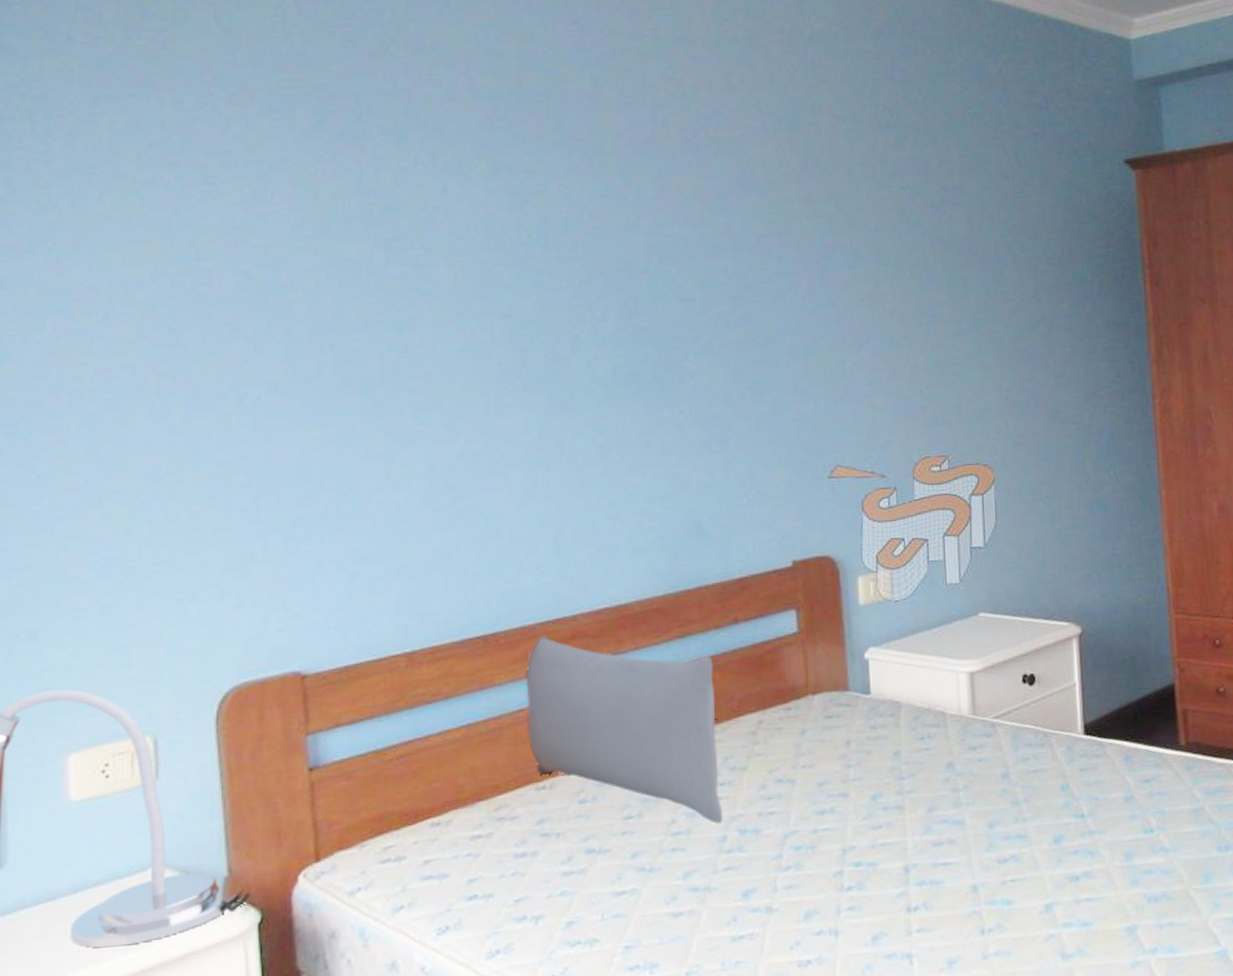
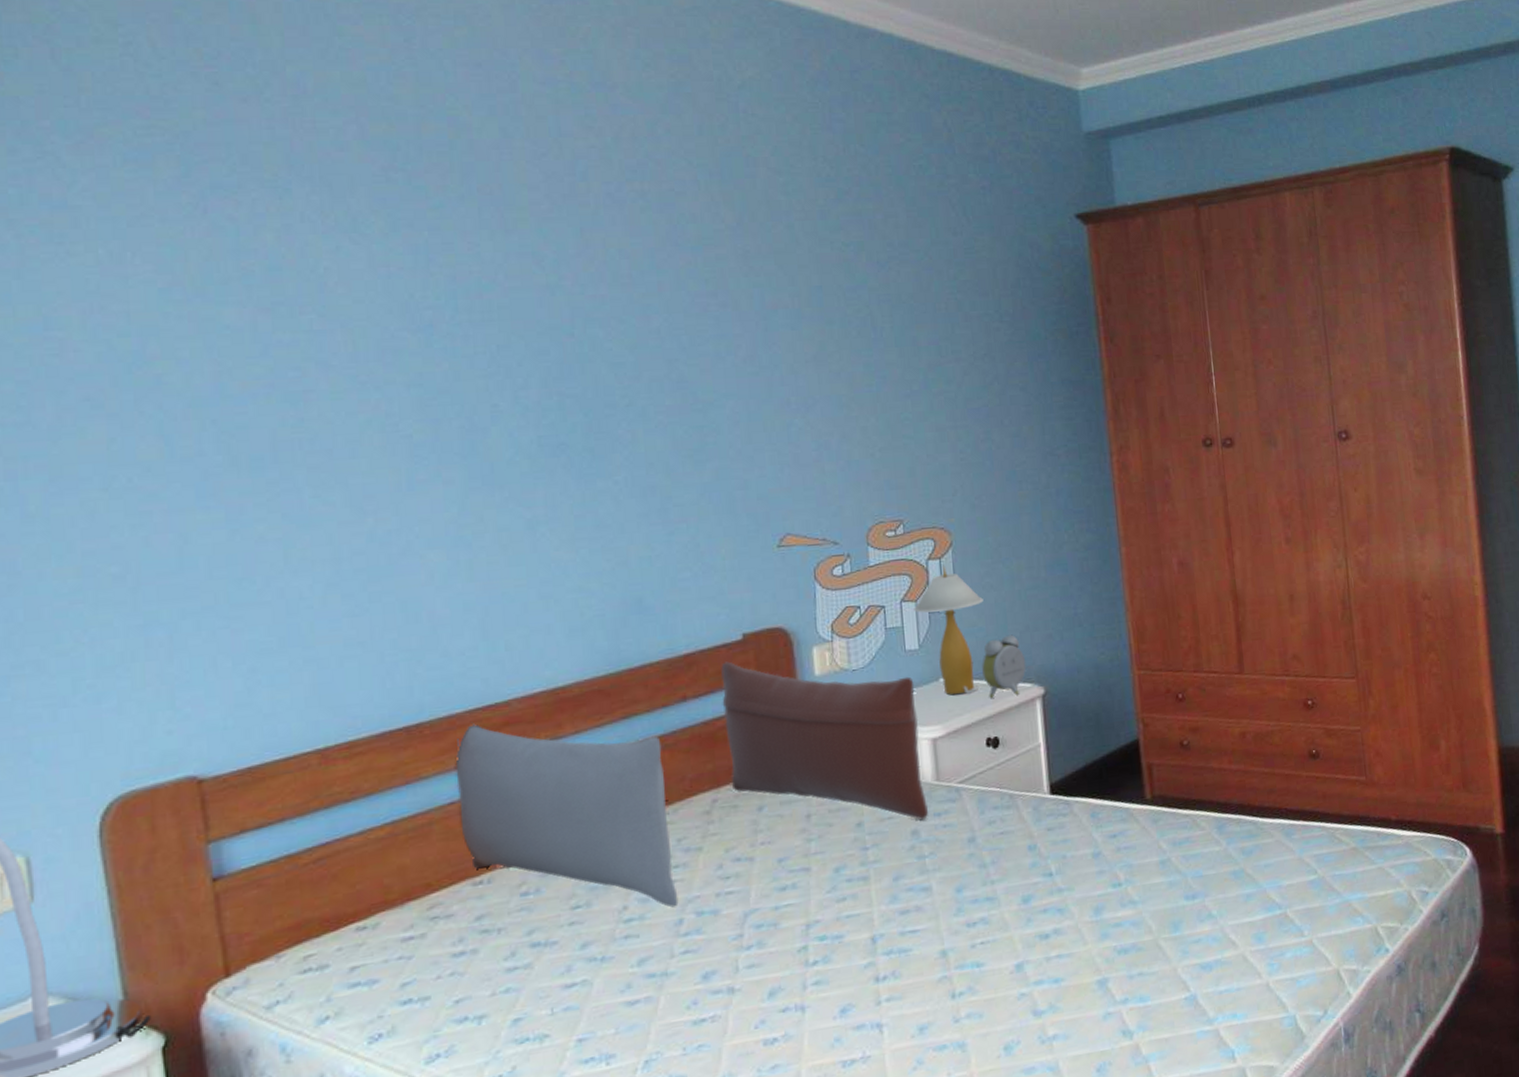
pillow: none [771,587,965,753] -> present [721,661,929,820]
table lamp: none [956,501,1024,630] -> present [914,565,983,695]
alarm clock: none [1020,572,1064,635] -> present [982,634,1026,698]

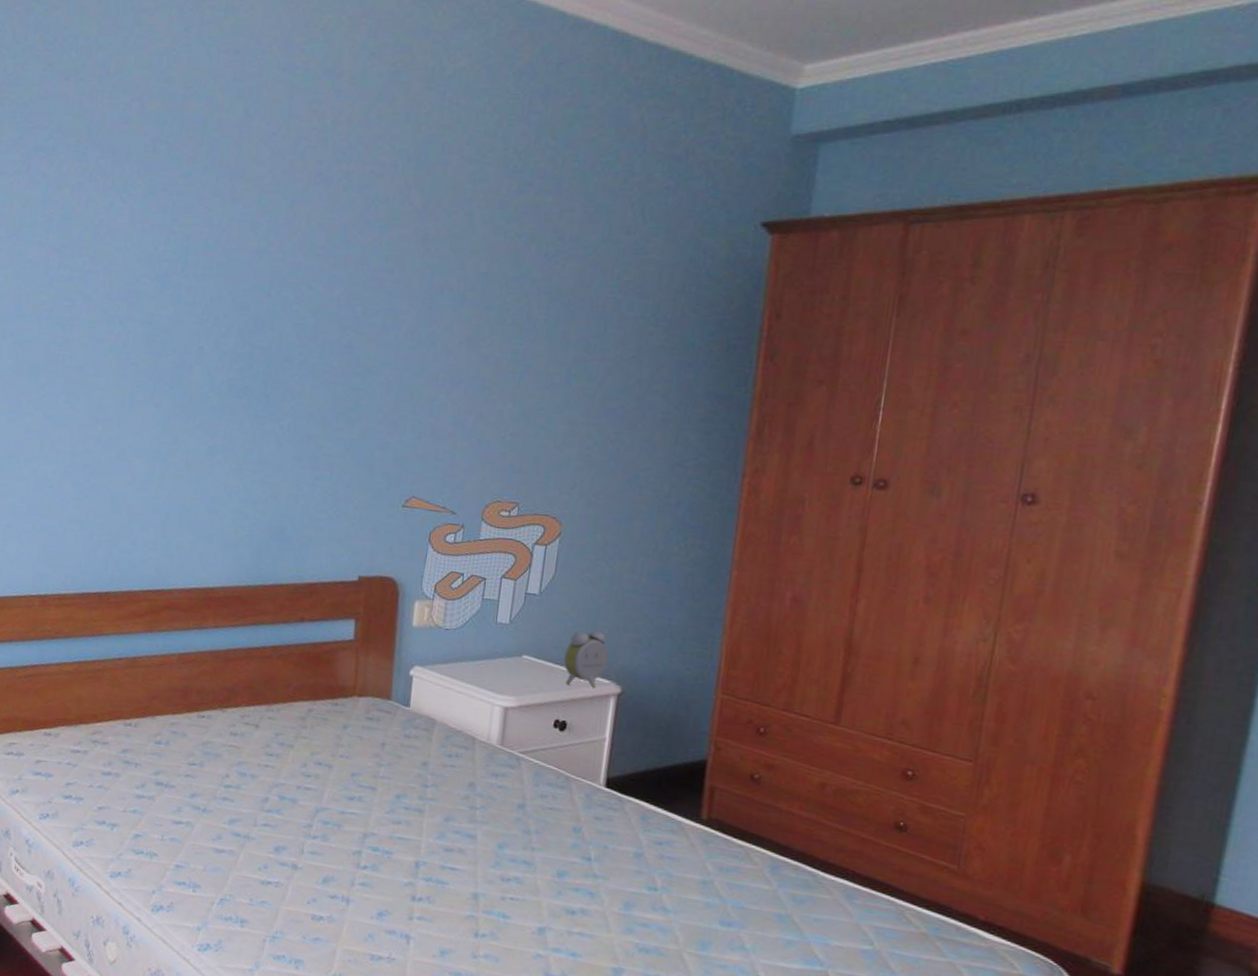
pillow: present [456,722,679,908] -> none [123,600,278,787]
pillow: present [721,661,929,820] -> none [325,596,498,776]
table lamp: present [914,565,983,695] -> none [512,552,580,675]

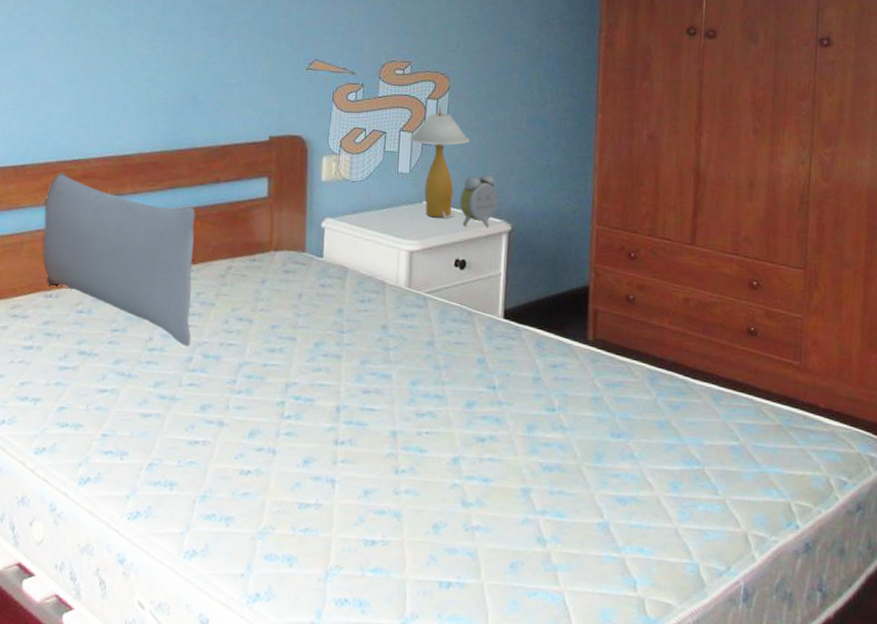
pillow: none [123,600,278,787] -> present [43,170,195,347]
table lamp: none [512,552,580,675] -> present [410,105,470,219]

